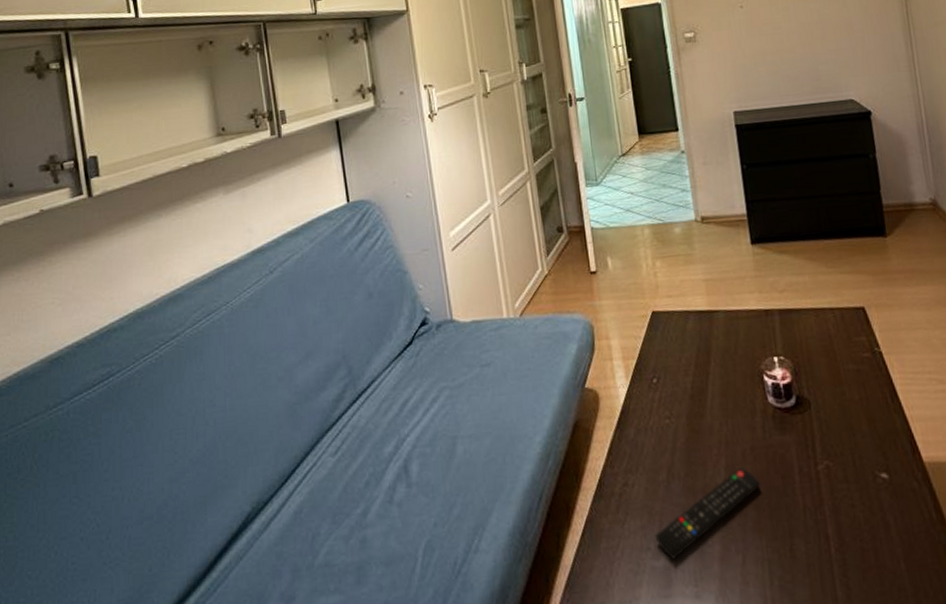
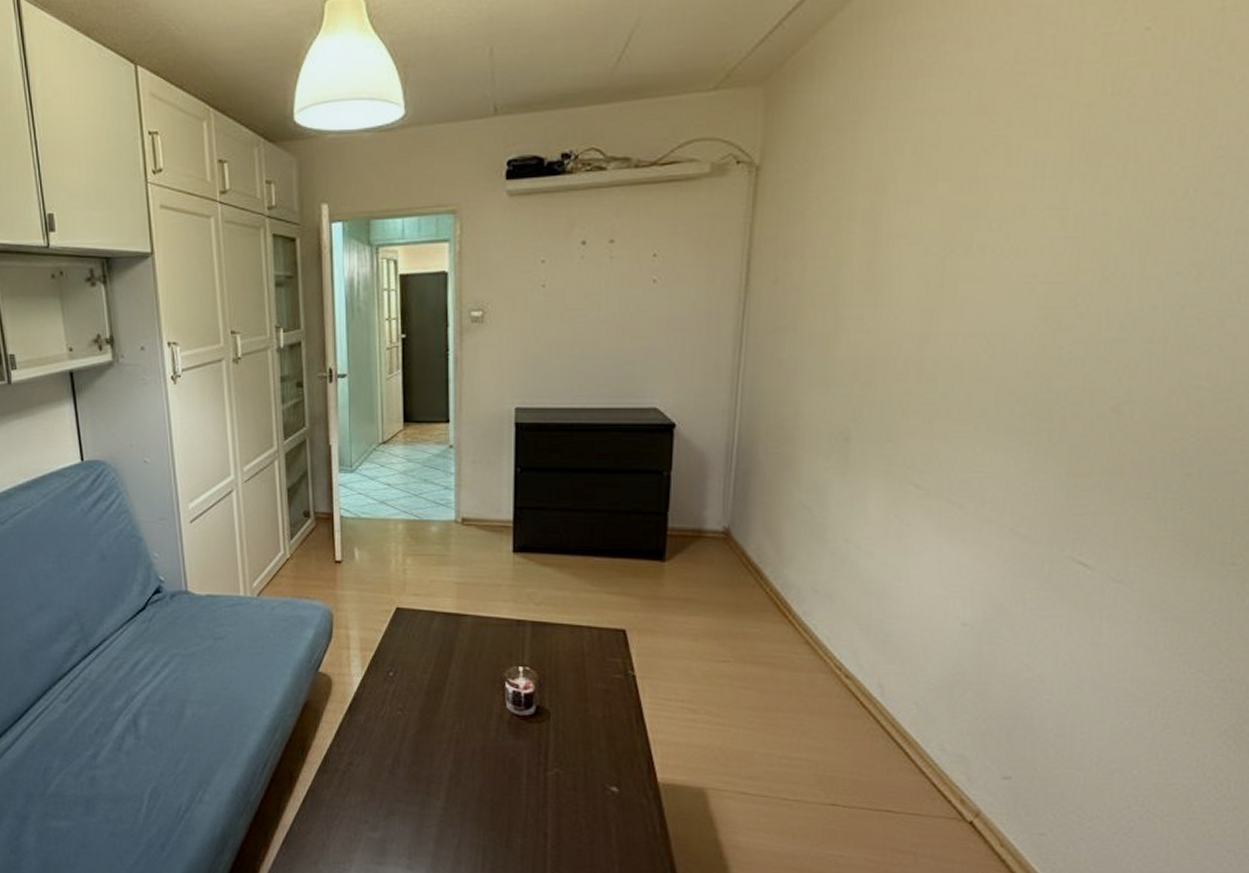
remote control: present [655,467,760,559] -> none [374,763,485,833]

